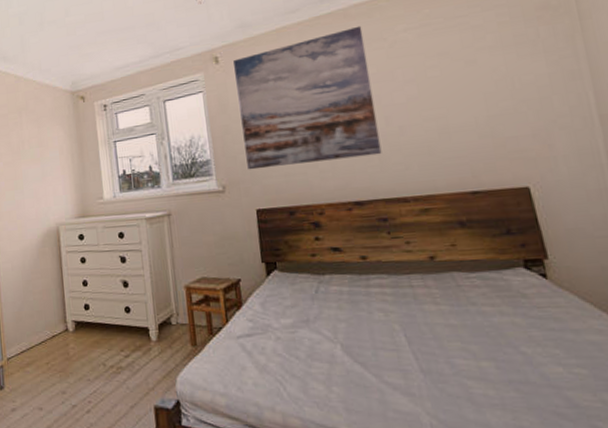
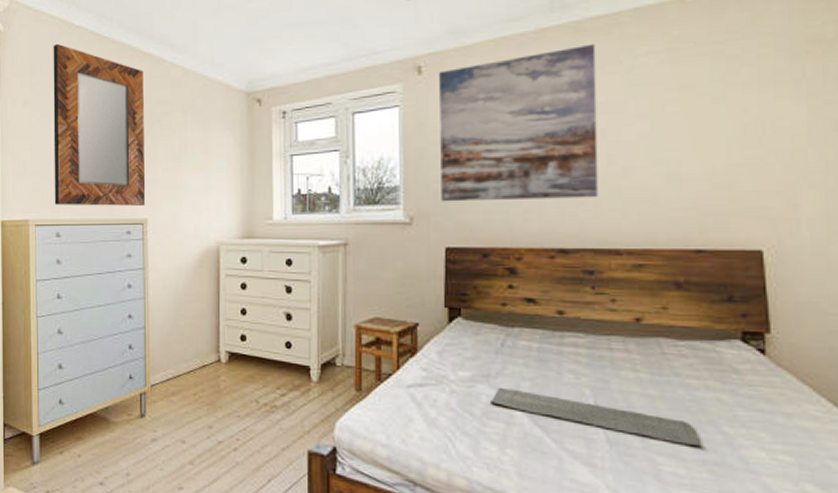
bath mat: none [313,331,506,368] -> present [491,388,702,447]

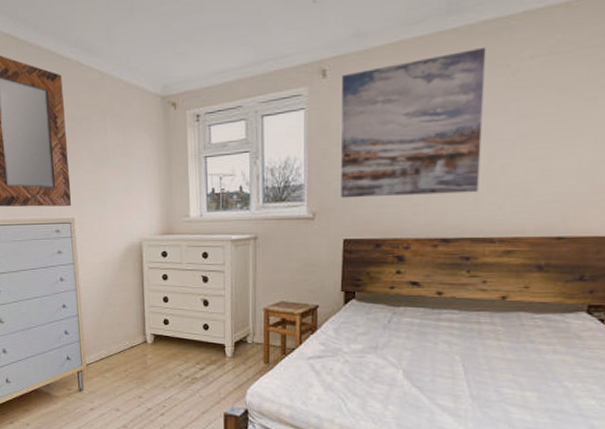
bath mat: present [491,388,702,447] -> none [377,357,546,399]

